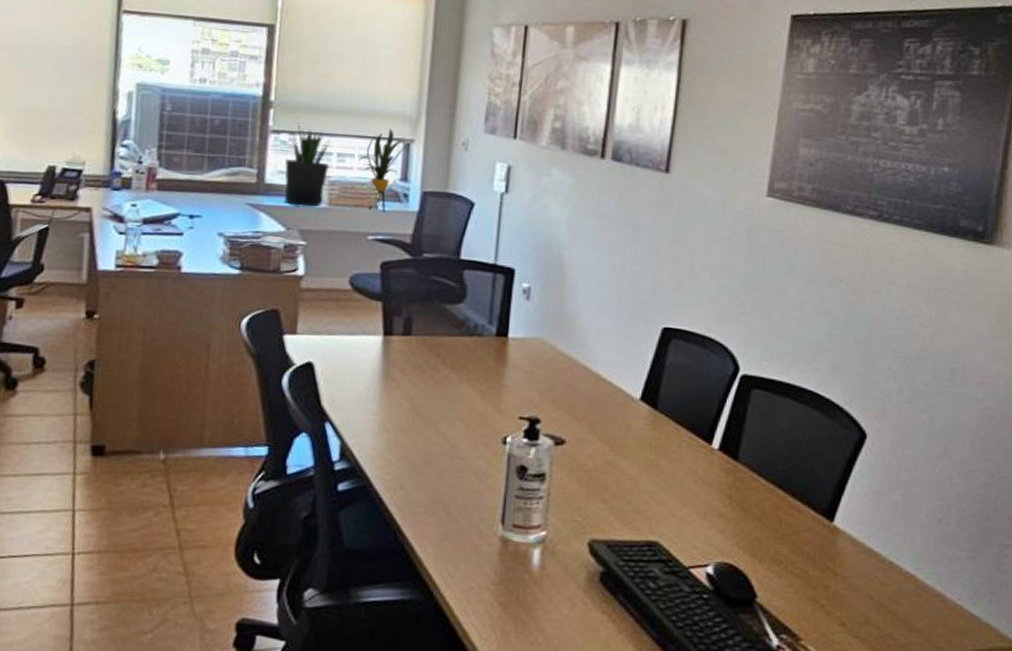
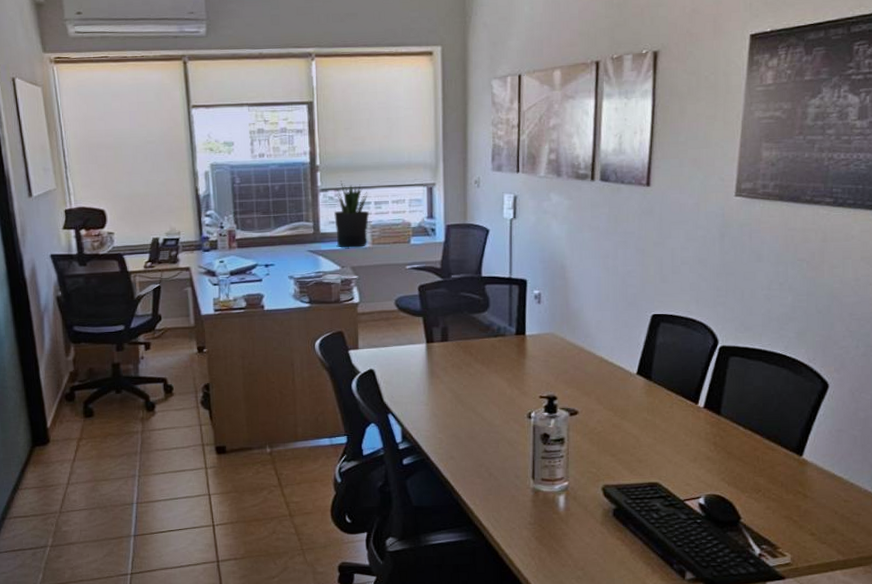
house plant: present [359,129,414,212] -> none [392,177,435,246]

